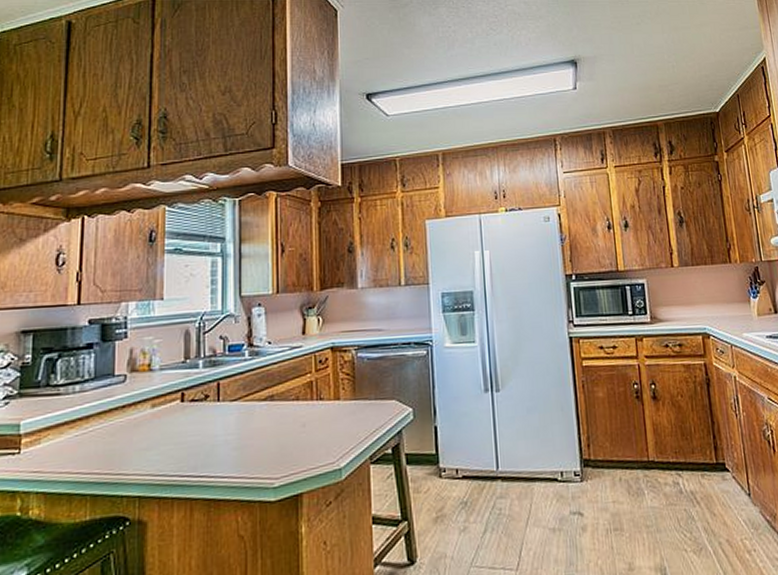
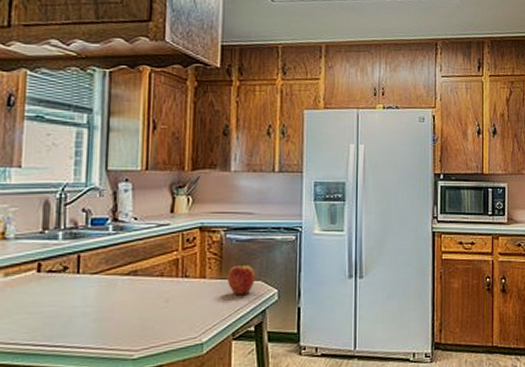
apple: none [360,383,390,415] -> present [227,264,256,294]

